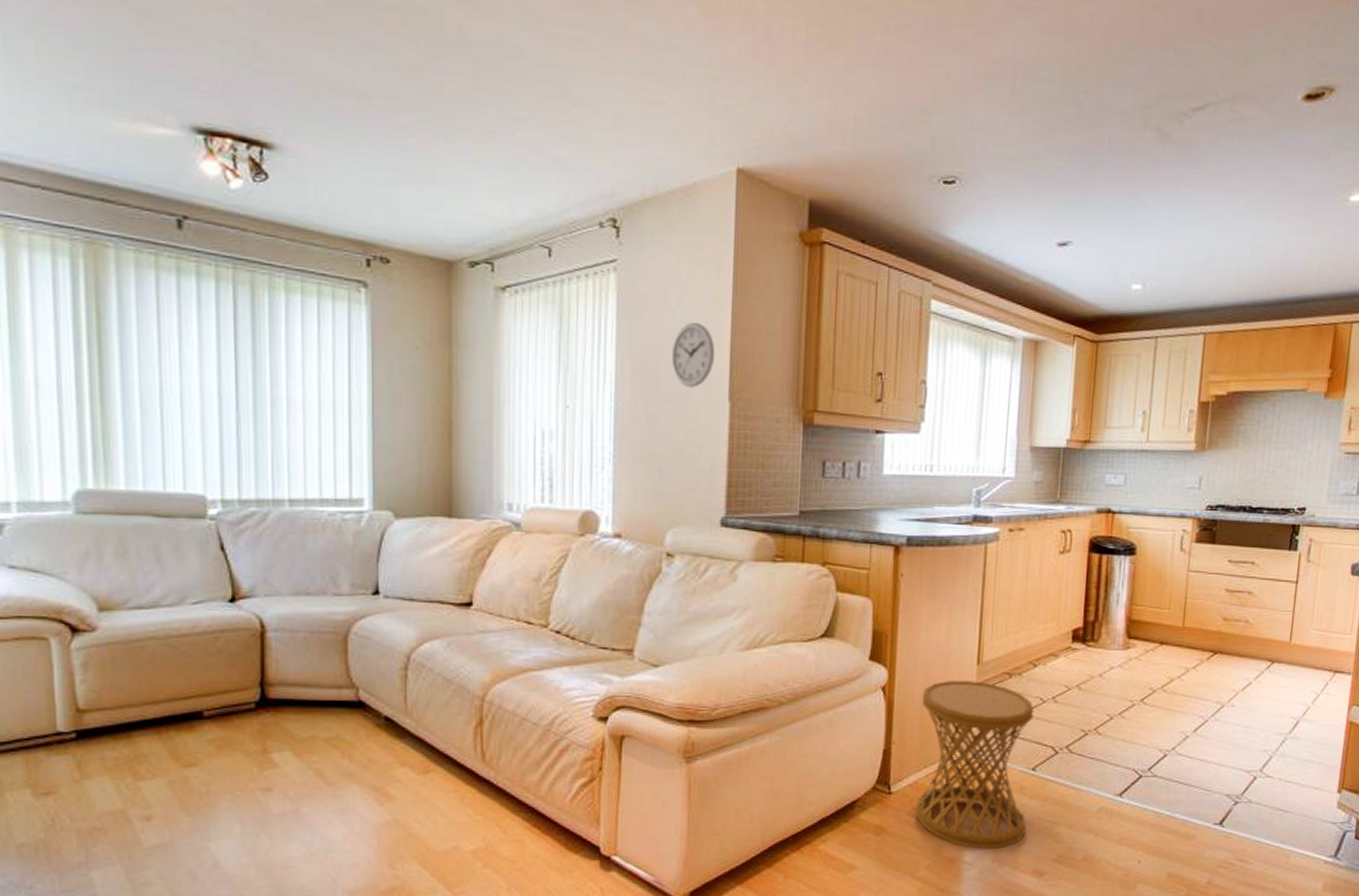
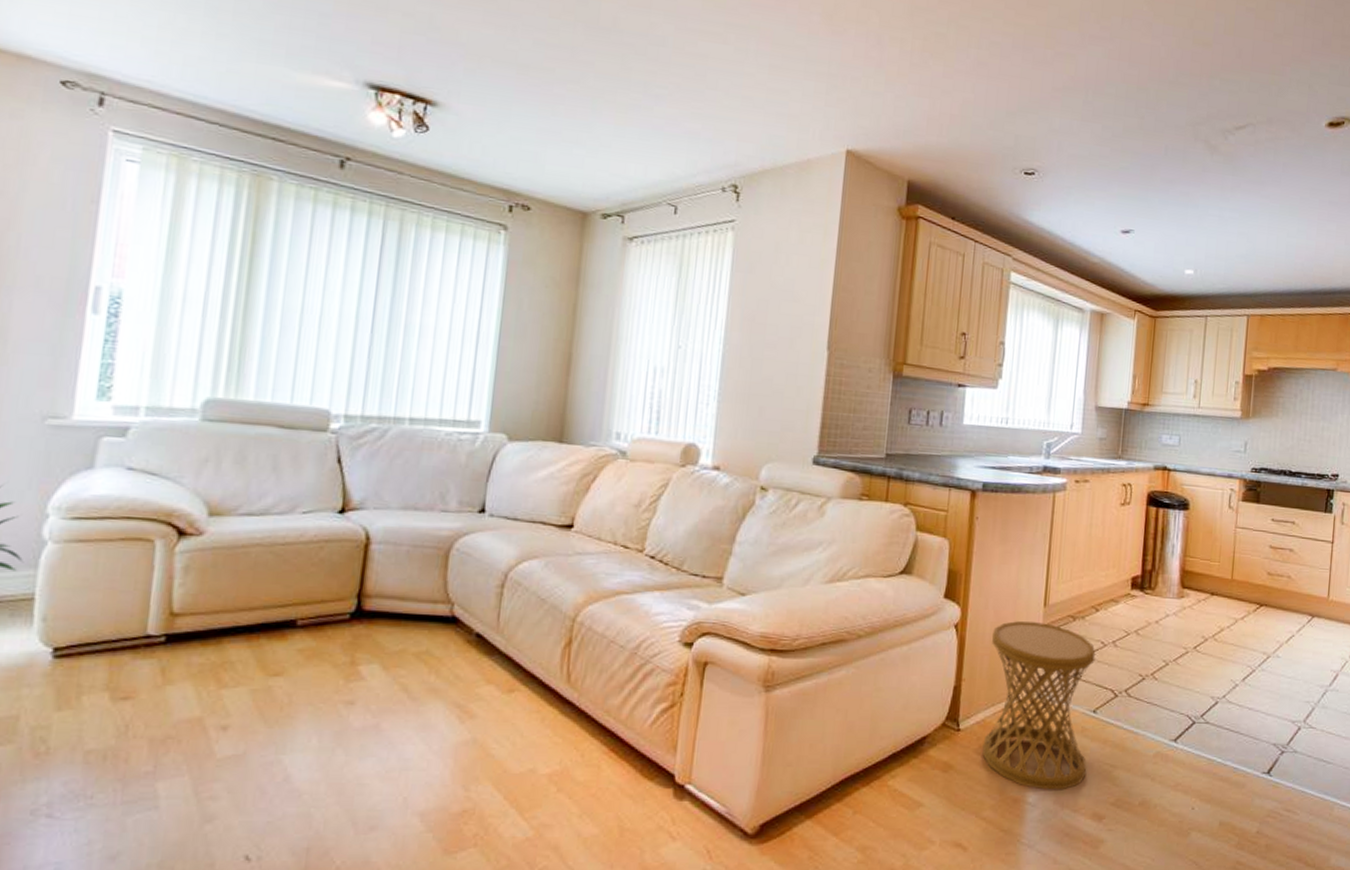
wall clock: present [671,323,716,388] -> none [777,279,818,337]

